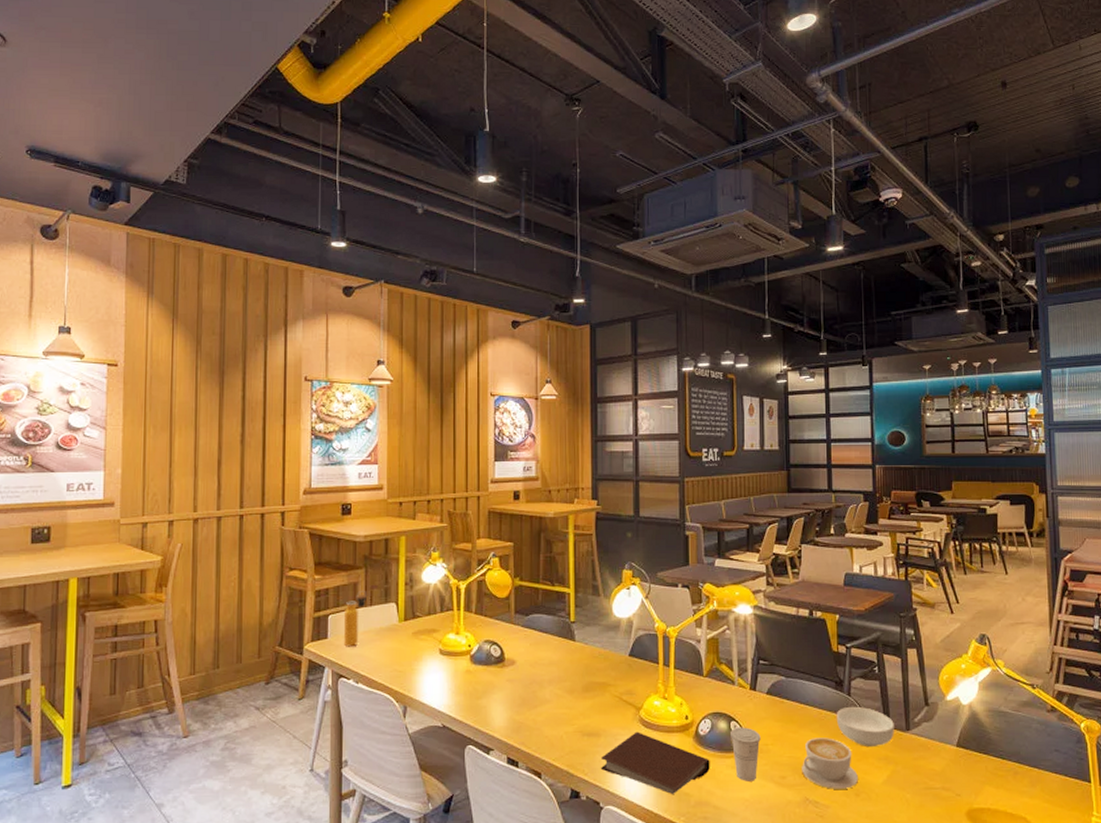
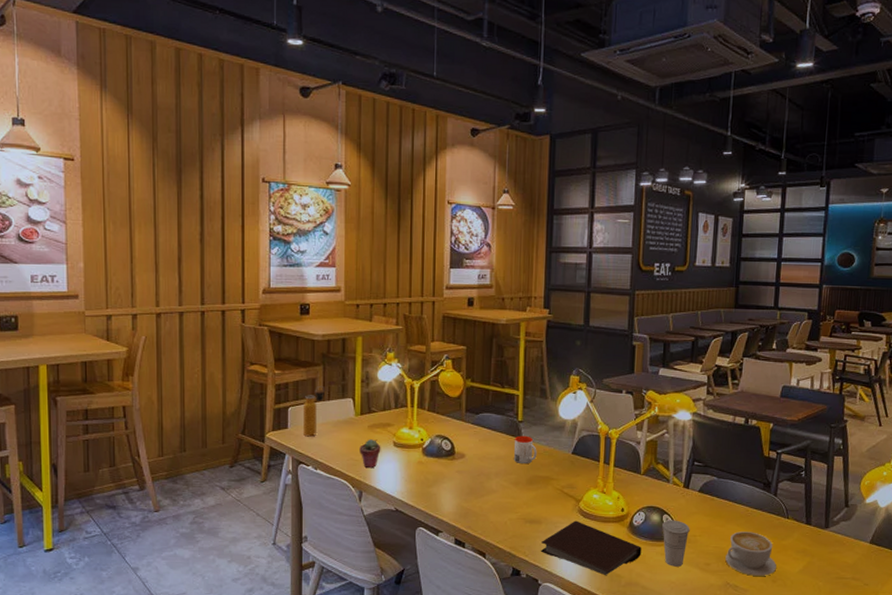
potted succulent: none [403,647,426,680] -> present [359,439,381,469]
mug: none [567,637,592,670] -> present [513,435,537,465]
cereal bowl: present [836,706,894,746] -> none [761,505,815,541]

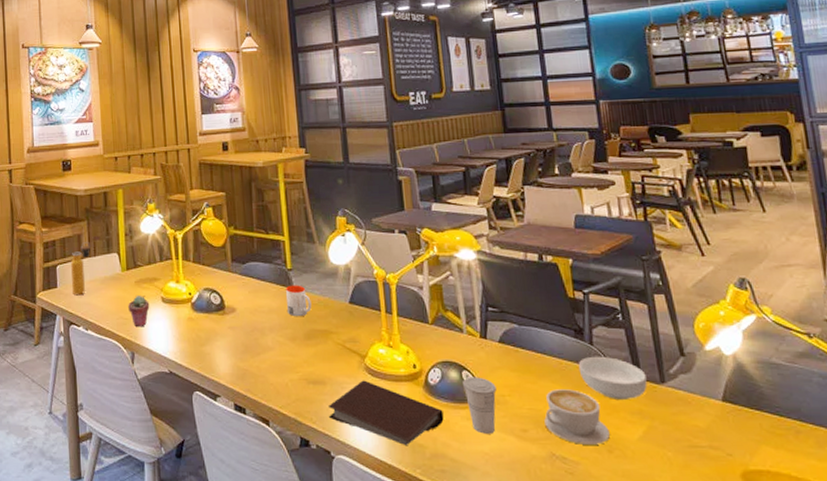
cereal bowl: none [761,505,815,541] -> present [578,356,647,399]

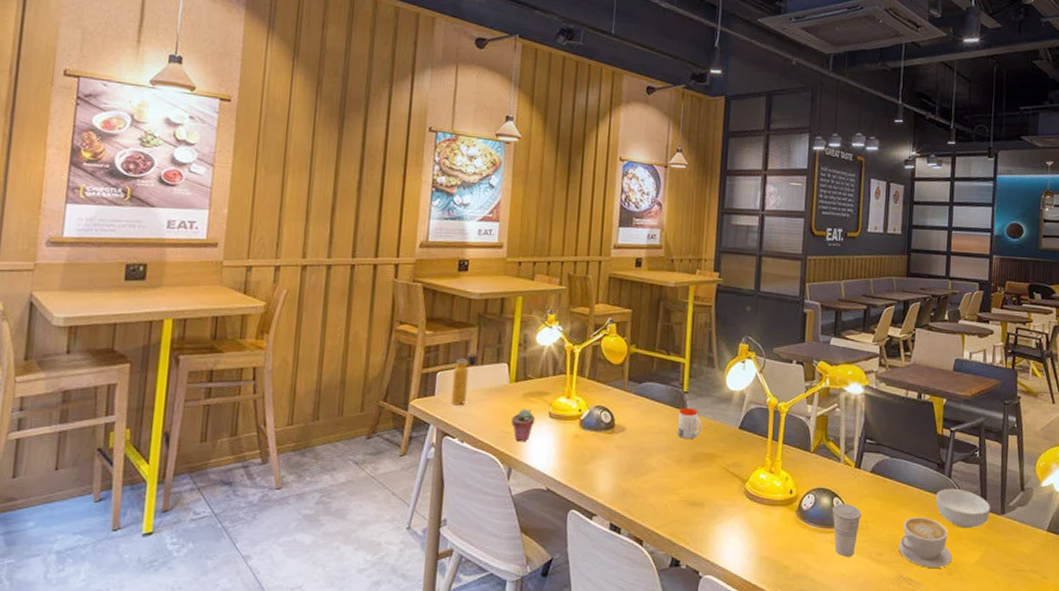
notebook: present [328,380,444,445] -> none [702,503,811,566]

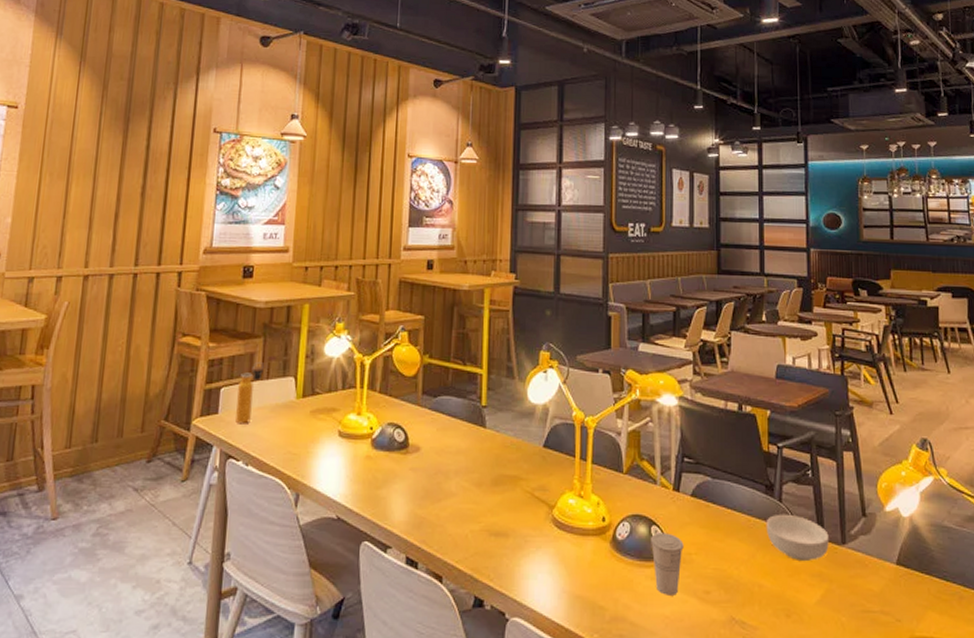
potted succulent: present [511,409,535,442] -> none [299,428,324,465]
mug: present [677,407,702,440] -> none [476,424,503,460]
coffee cup: present [899,517,952,568] -> none [728,548,789,608]

